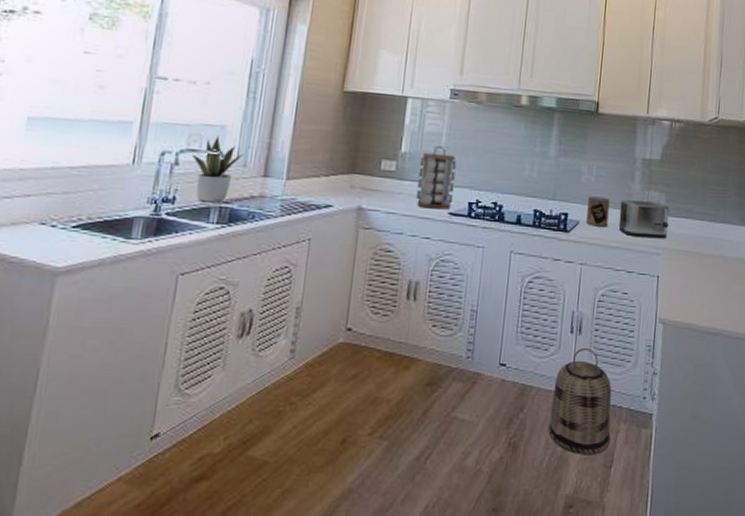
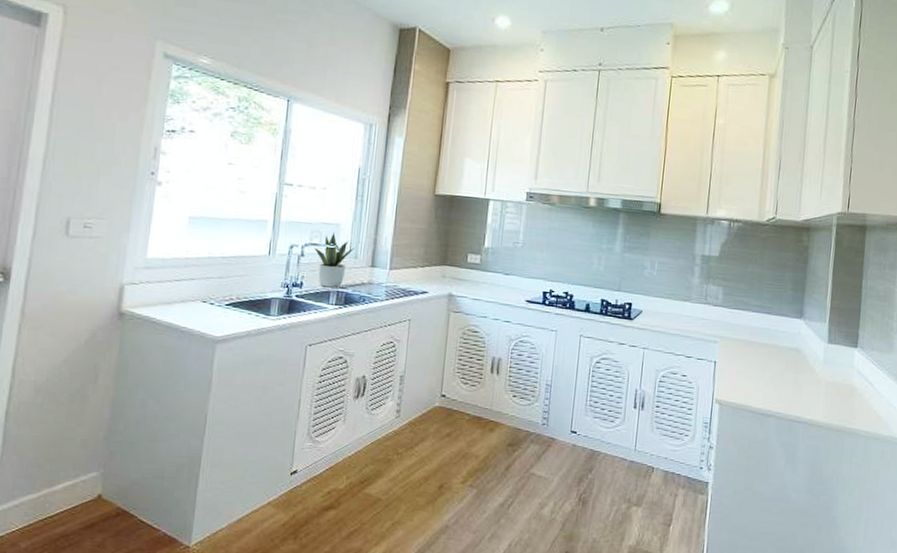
spice rack: present [416,146,456,209] -> none [498,242,532,297]
basket: present [548,348,612,455] -> none [614,422,671,514]
tin can: present [586,196,610,227] -> none [648,288,671,316]
toaster: present [618,199,670,238] -> none [678,291,727,328]

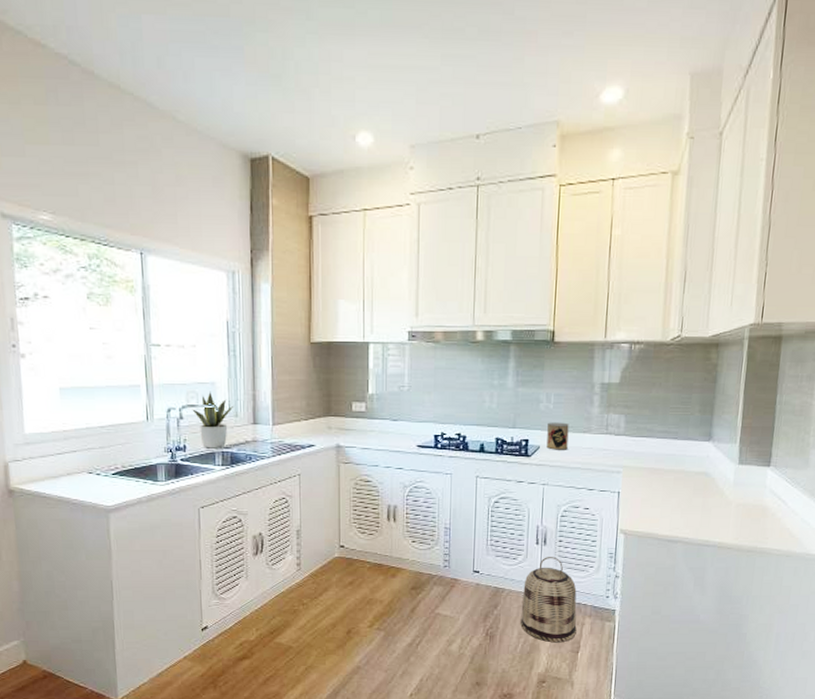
basket: none [614,422,671,514] -> present [520,557,577,643]
tin can: none [648,288,671,316] -> present [546,422,569,450]

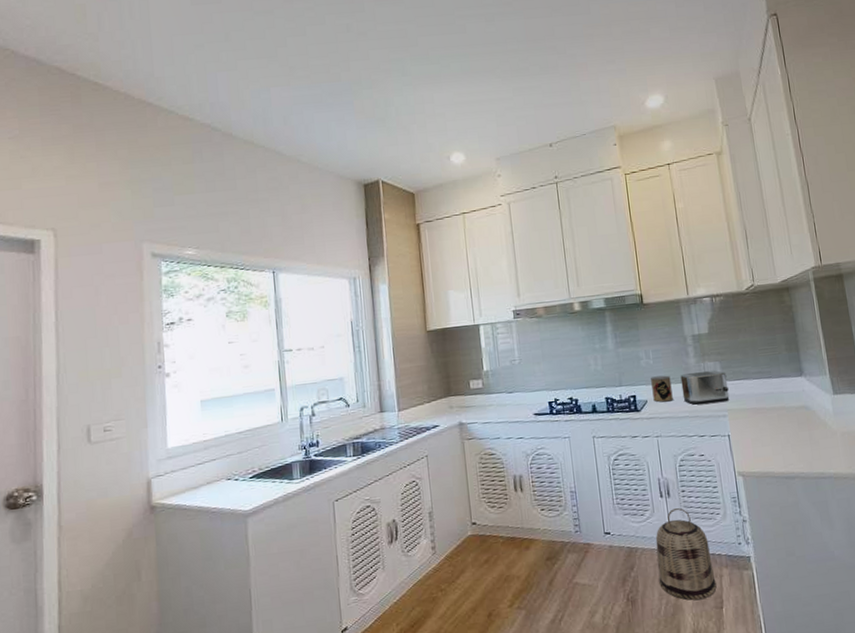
potted plant: present [192,391,234,449] -> none [323,386,362,442]
toaster: none [578,422,630,457] -> present [680,370,730,405]

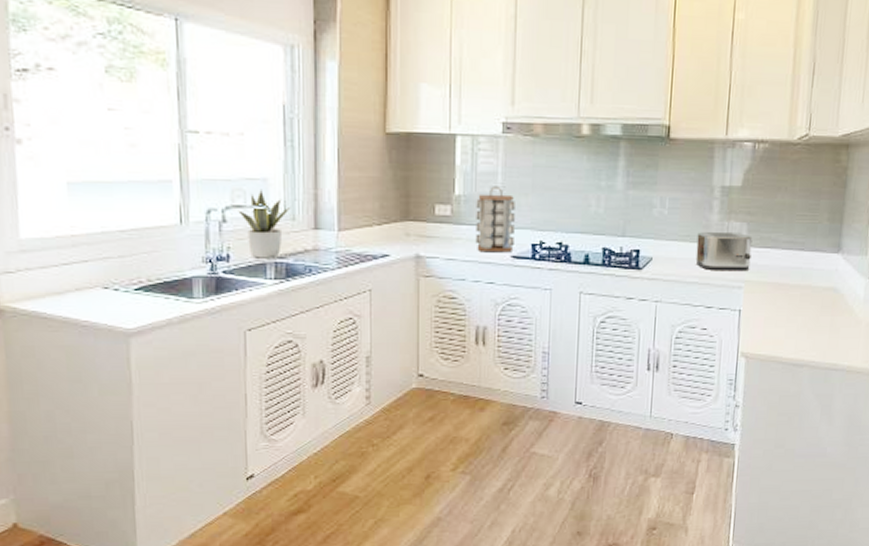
potted plant: none [323,386,362,442] -> present [238,189,291,259]
spice rack: none [500,359,535,414] -> present [475,186,515,253]
tin can: present [651,375,673,403] -> none [660,230,686,262]
basket: present [655,508,717,601] -> none [628,385,692,484]

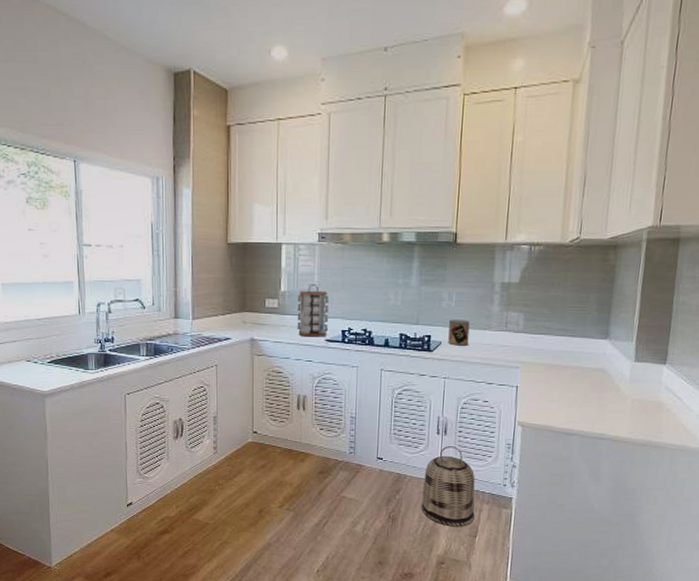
potted plant: present [238,189,291,259] -> none [119,287,158,340]
basket: none [628,385,692,484] -> present [421,446,475,527]
tin can: none [660,230,686,262] -> present [448,319,470,346]
toaster: present [695,231,753,270] -> none [478,320,529,353]

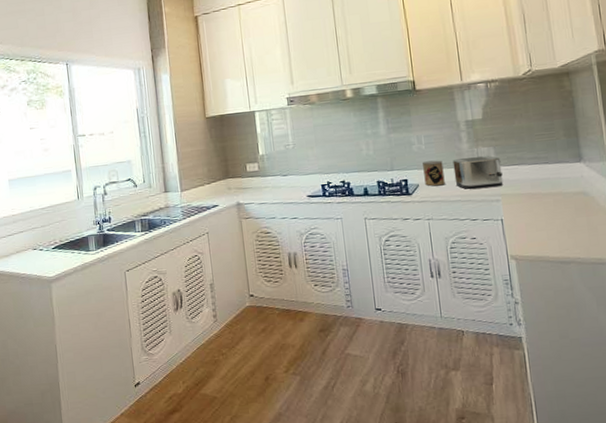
spice rack: present [297,284,329,337] -> none [275,144,308,195]
basket: present [421,446,475,527] -> none [426,288,487,376]
toaster: none [478,320,529,353] -> present [452,155,504,189]

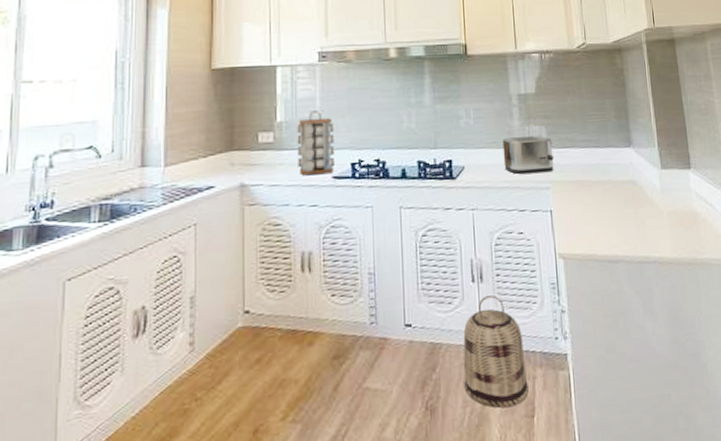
spice rack: none [275,144,308,195] -> present [297,110,334,175]
tin can: present [422,160,445,187] -> none [470,138,493,170]
basket: none [426,288,487,376] -> present [463,295,529,408]

